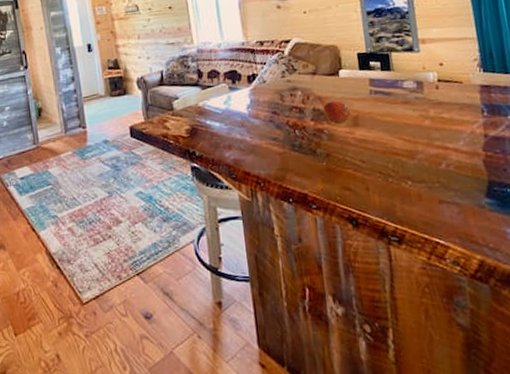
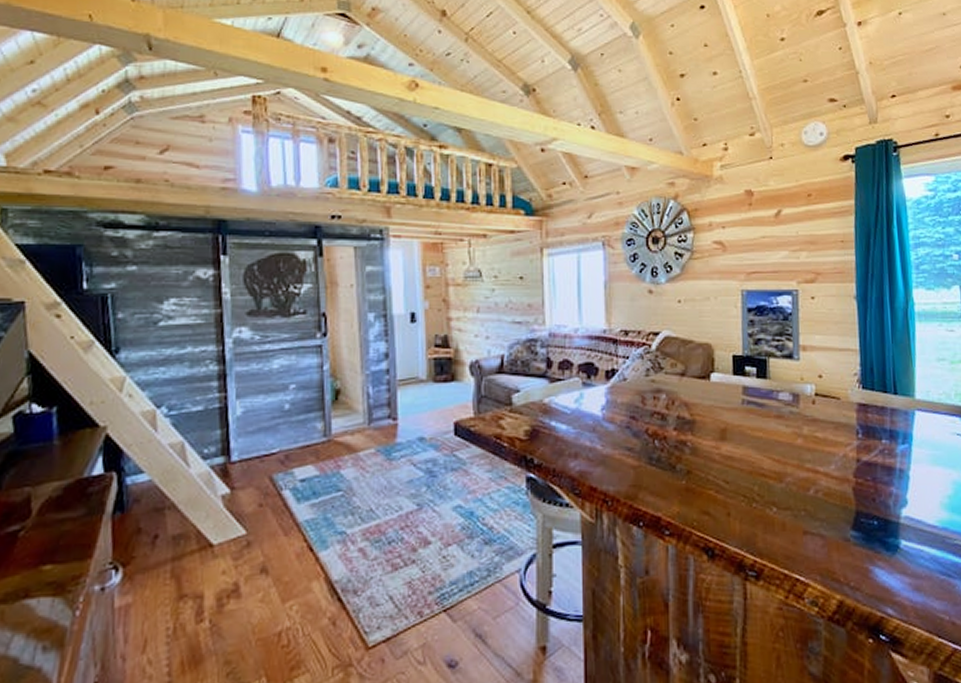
fruit: present [323,100,351,125] -> none [689,408,719,437]

